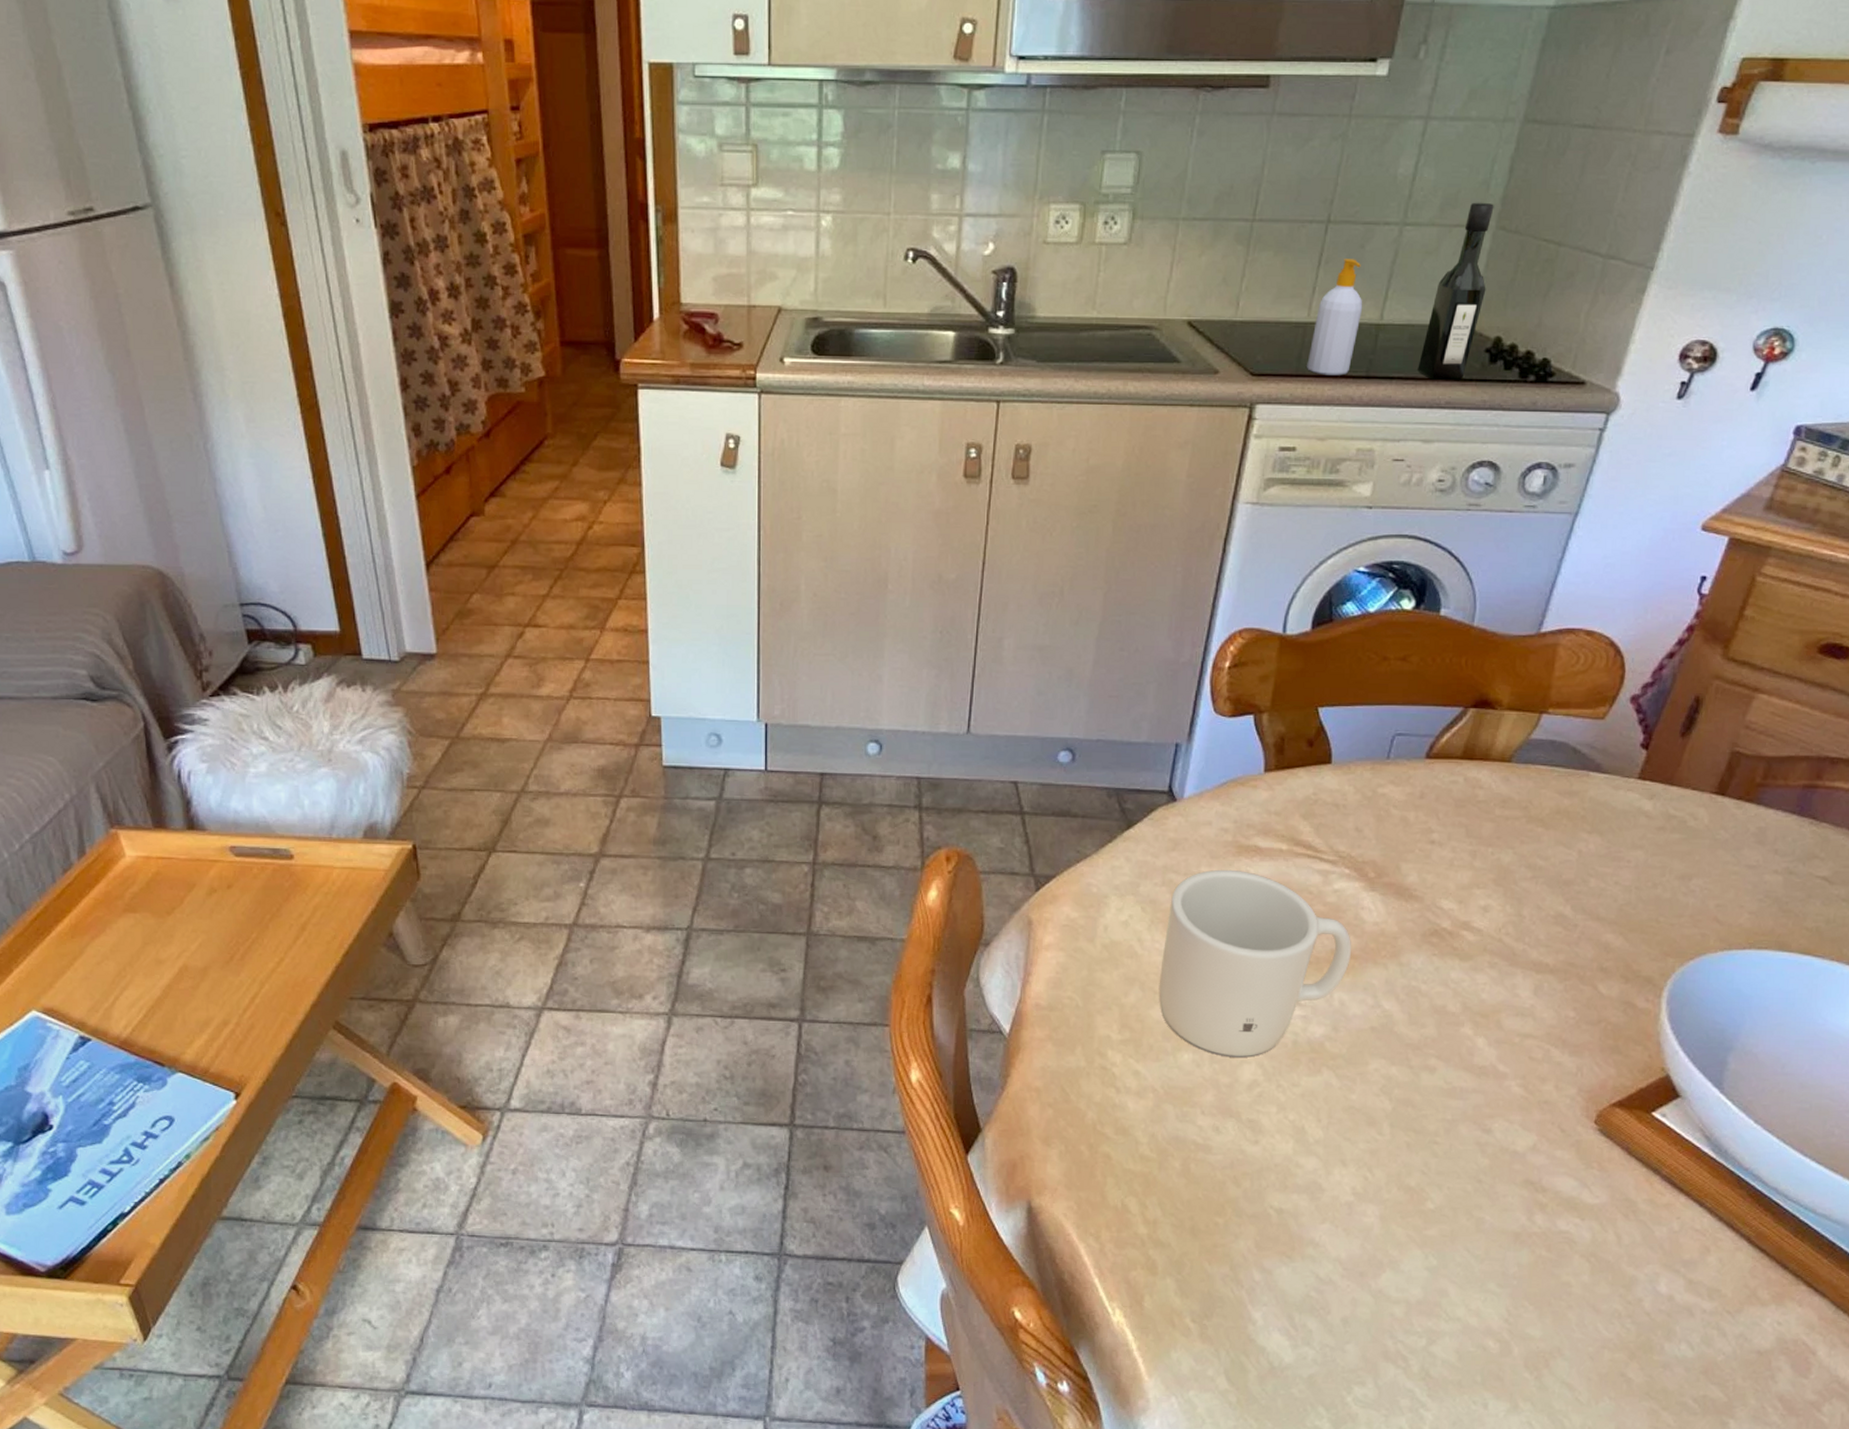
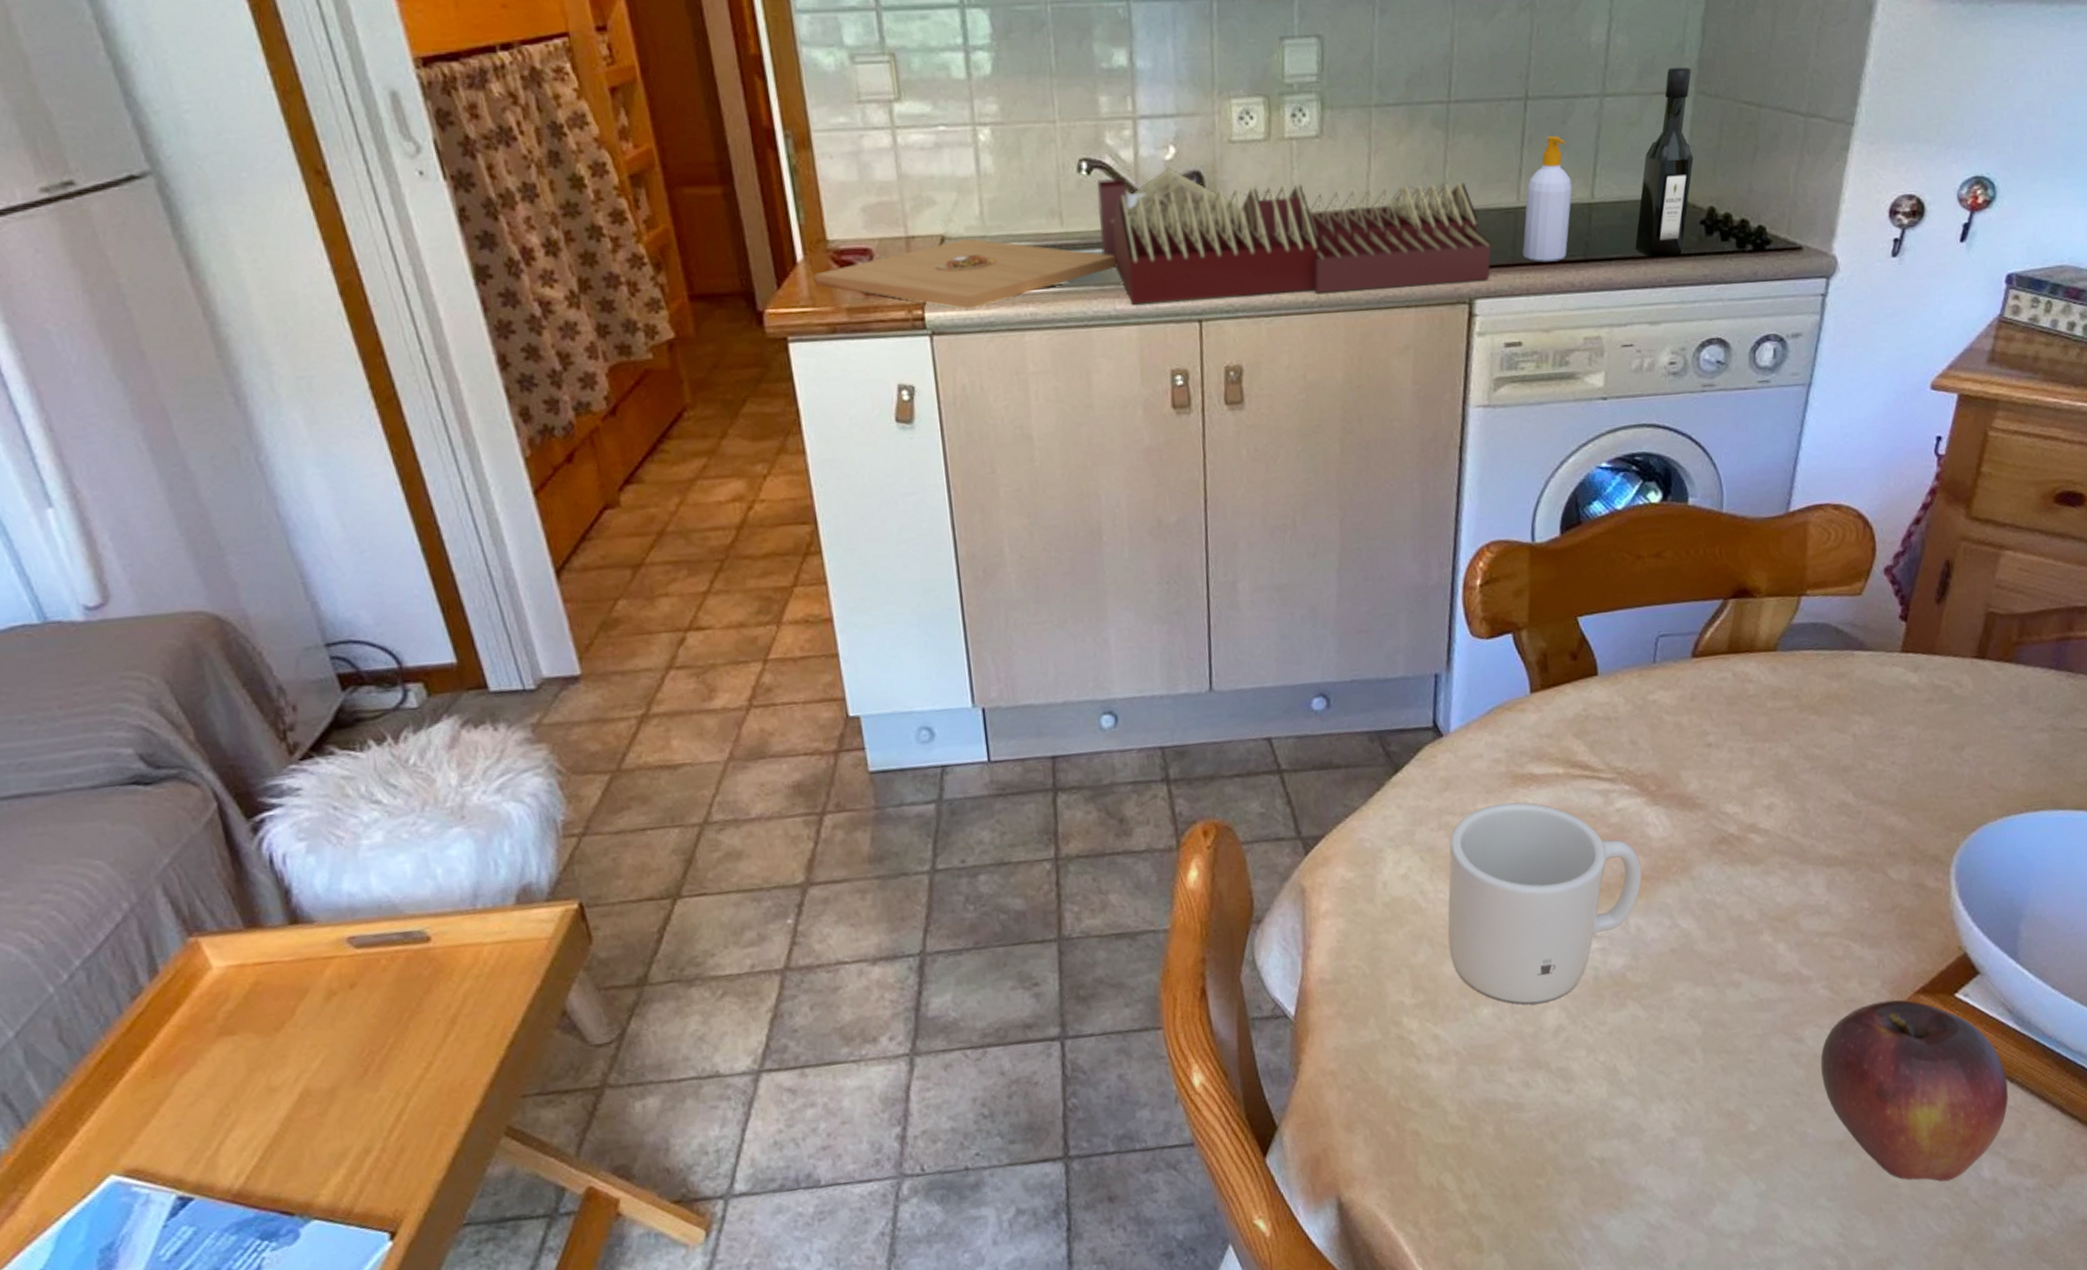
platter: none [666,311,930,373] -> present [813,238,1117,309]
architectural model: none [917,262,1278,388] -> present [1096,167,1491,305]
fruit: none [1506,1108,1696,1289] -> present [1820,1000,2008,1182]

